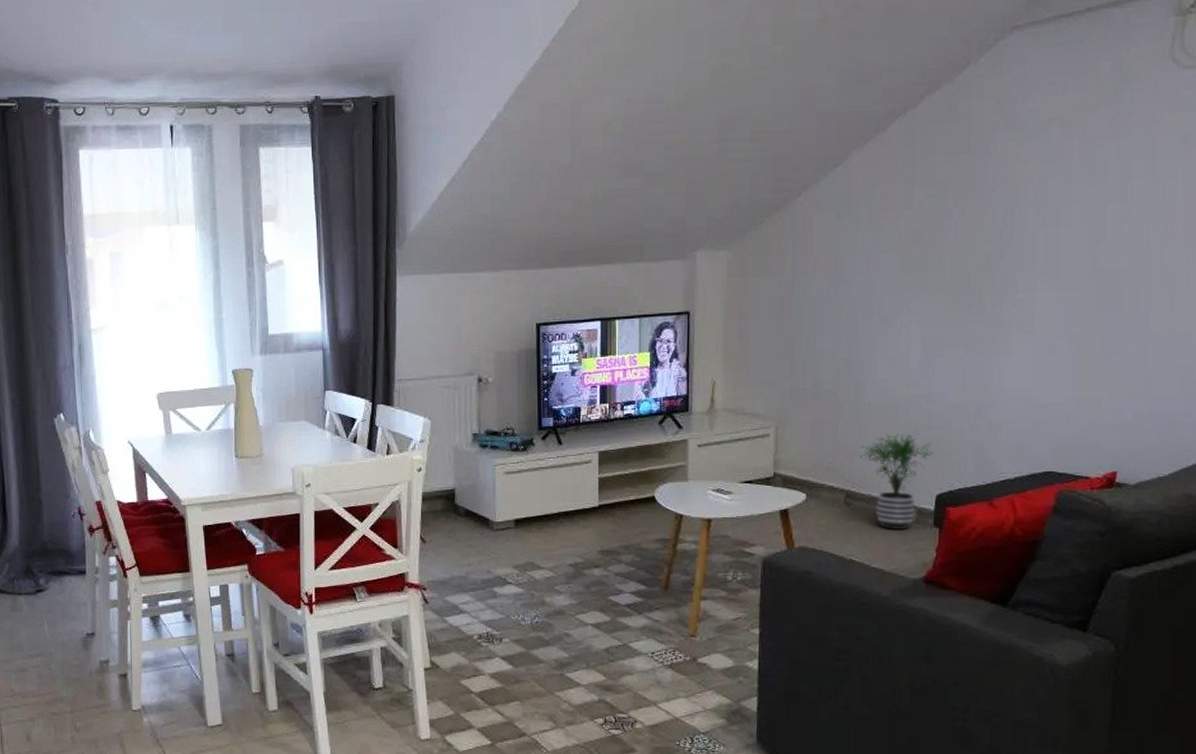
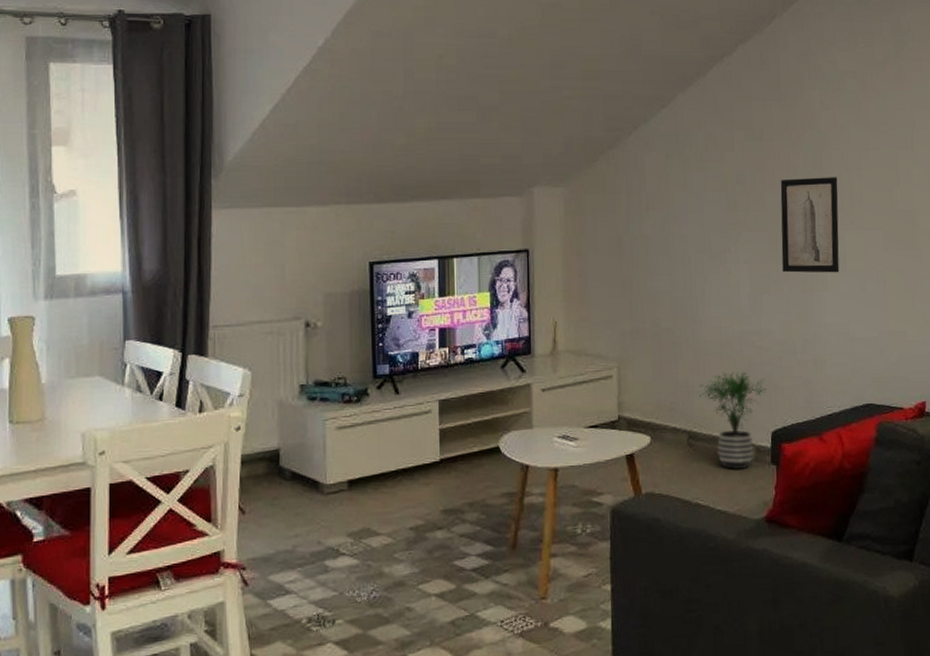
wall art: none [959,234,1031,336] -> present [780,177,840,273]

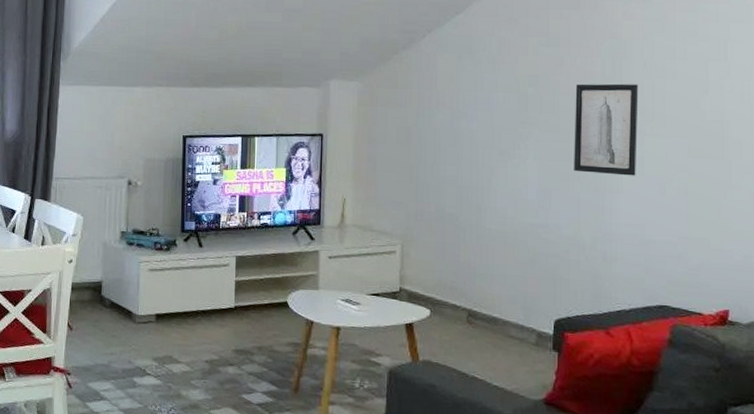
potted plant: present [699,371,767,470] -> none [481,259,551,351]

